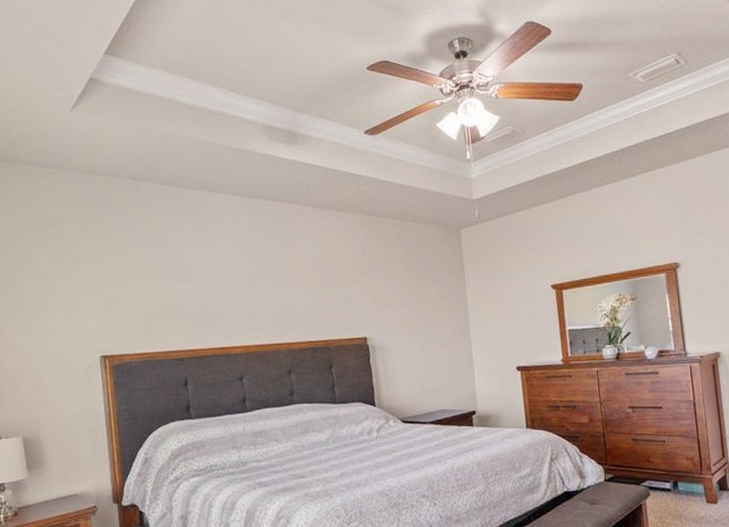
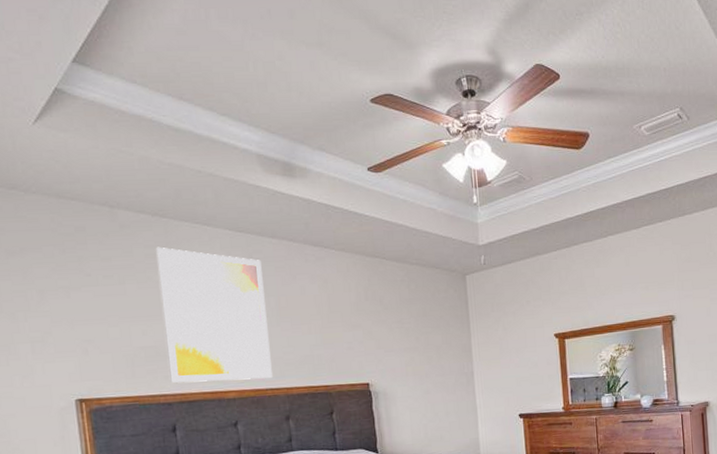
wall art: none [173,214,276,340] -> present [156,247,273,383]

